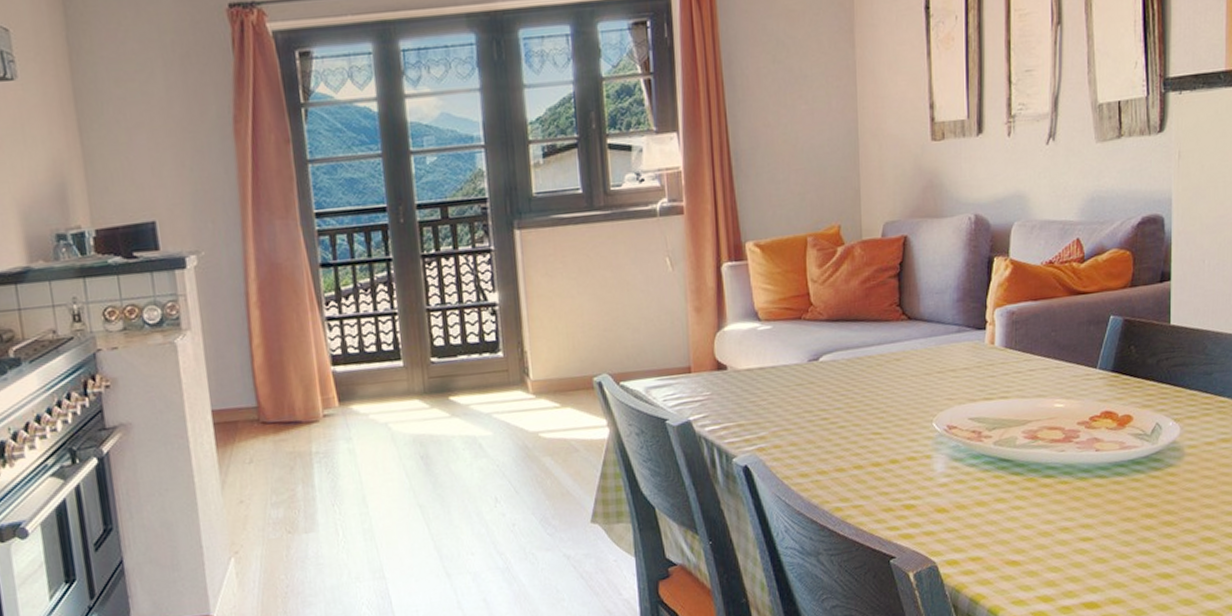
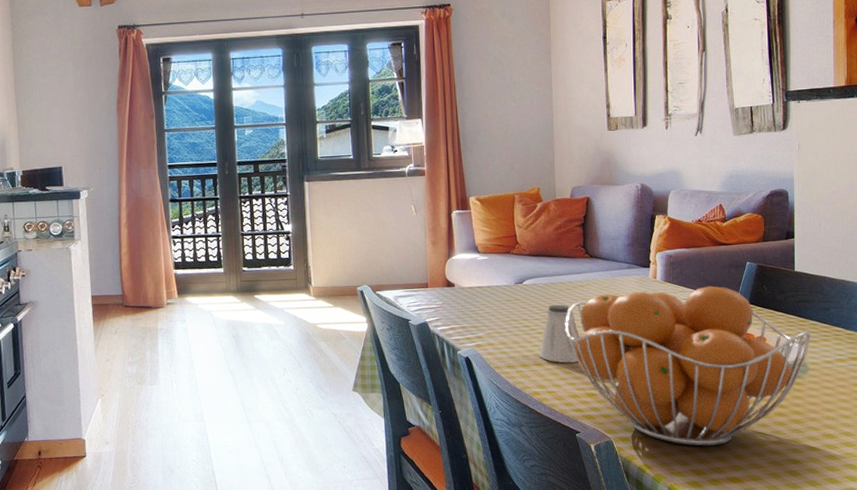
saltshaker: none [842,386,892,467] -> present [540,304,578,363]
fruit basket: none [875,350,1189,565] -> present [565,286,811,446]

